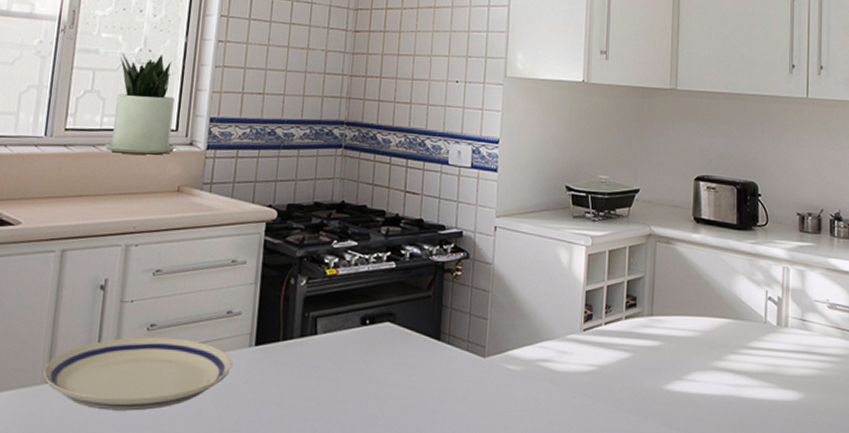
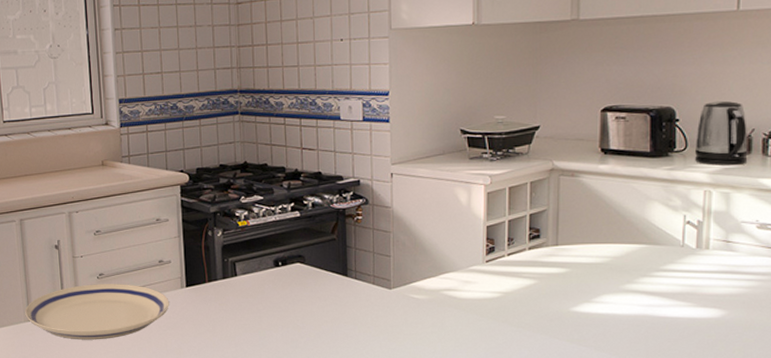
planter: present [105,54,176,155] -> none [35,48,95,137]
kettle: none [774,179,818,243] -> present [694,100,748,166]

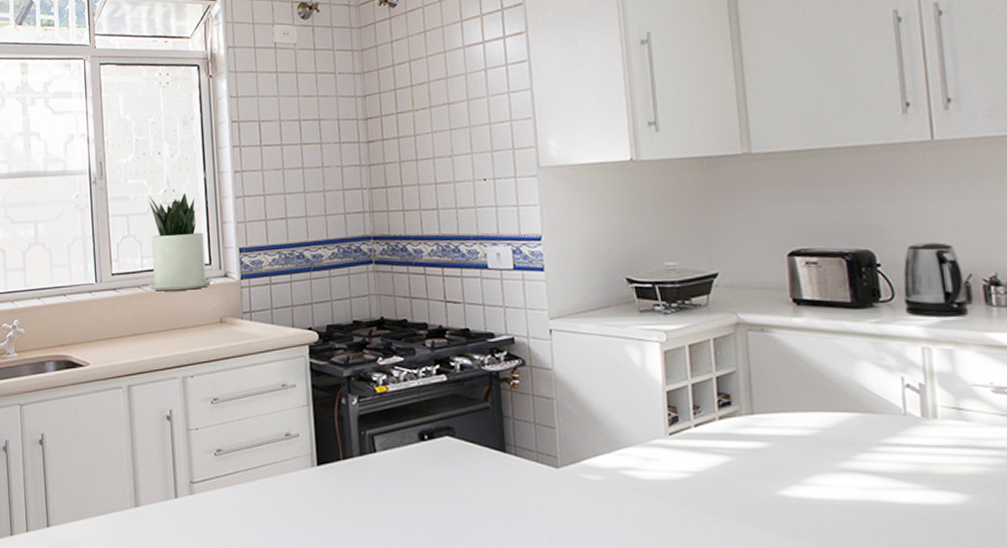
plate: present [25,284,169,340] -> none [131,462,298,530]
planter: none [35,48,95,137] -> present [148,193,213,292]

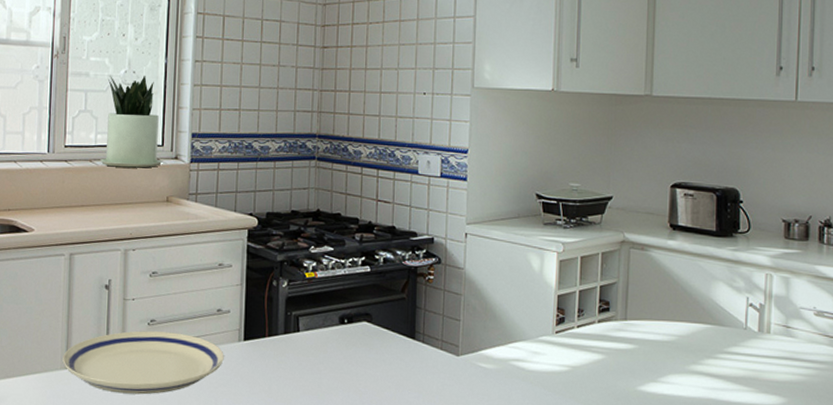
plate: none [131,462,298,530] -> present [62,331,224,395]
kettle: present [903,241,969,318] -> none [756,186,806,250]

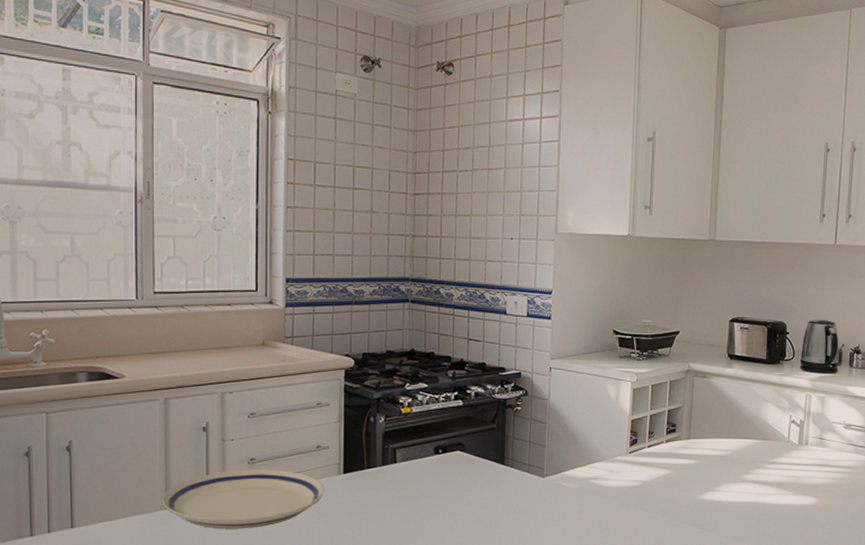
planter: present [100,76,163,168] -> none [192,222,257,313]
kettle: none [756,186,806,250] -> present [799,319,839,374]

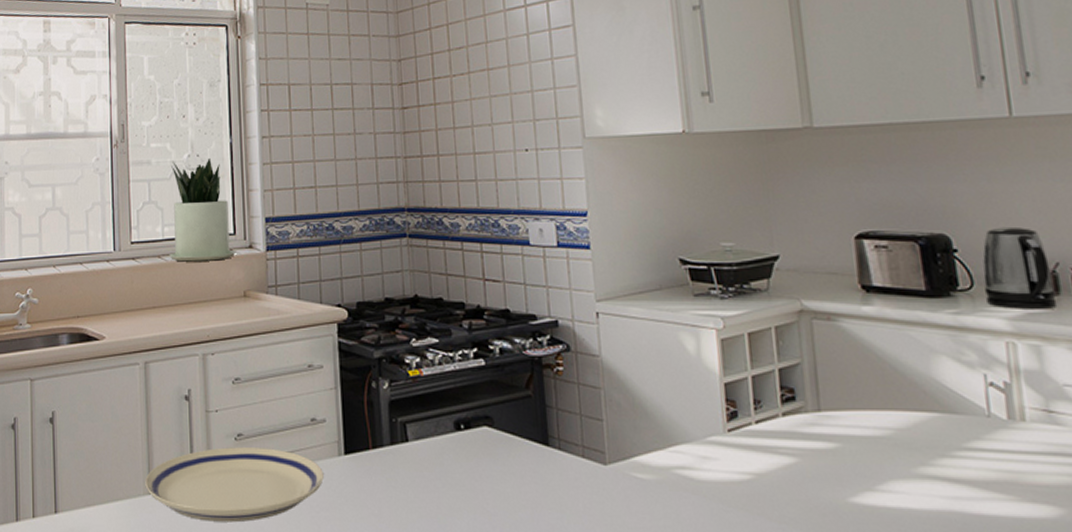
planter: none [192,222,257,313] -> present [169,158,237,262]

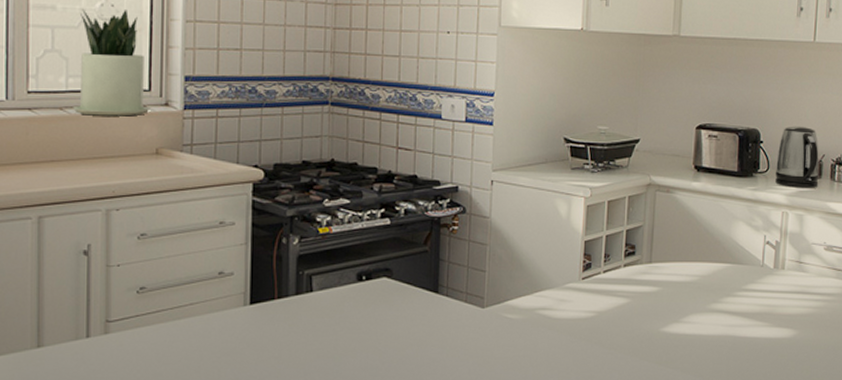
plate: present [145,447,324,523] -> none [33,300,227,371]

